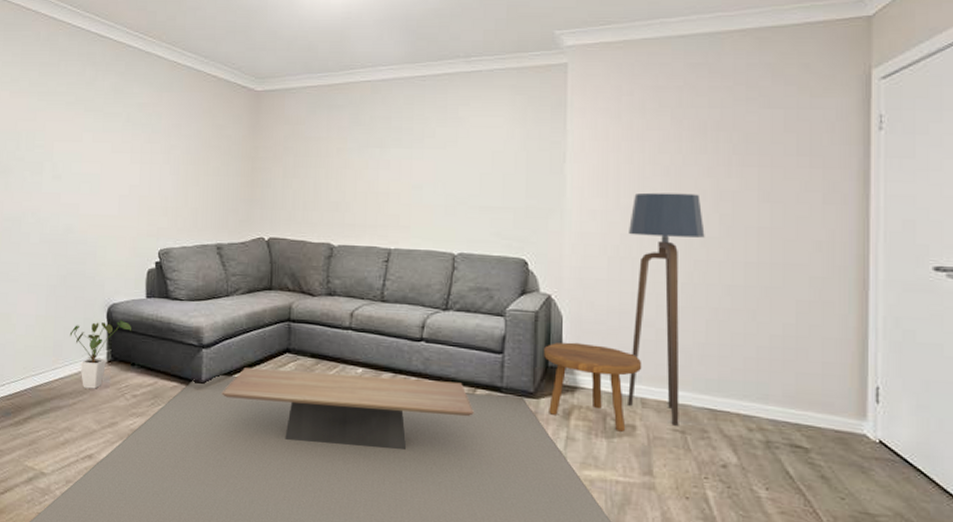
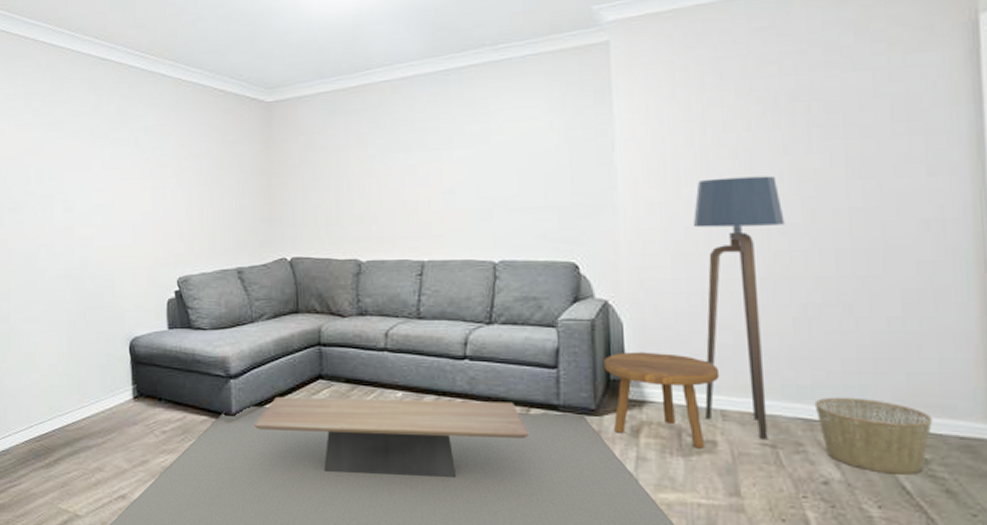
house plant: present [69,320,131,389] -> none [93,353,155,427]
basket: none [719,391,815,462] -> present [814,397,933,475]

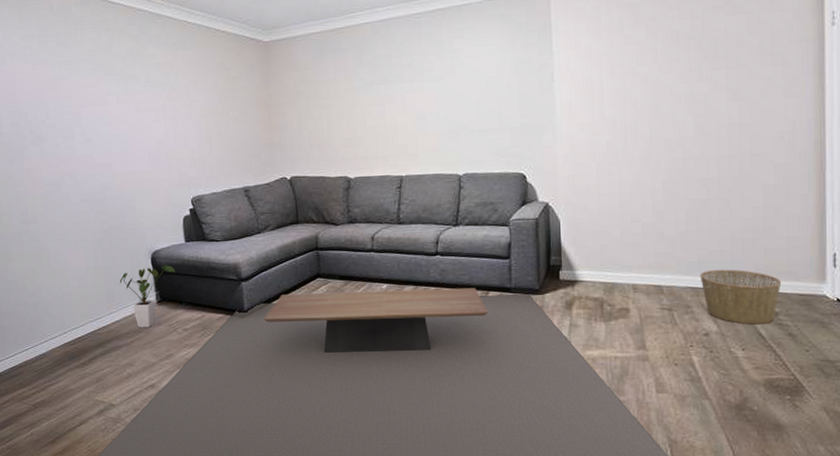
house plant: none [93,353,155,427] -> present [119,264,175,328]
footstool: present [604,351,720,449] -> none [546,242,632,315]
floor lamp: present [694,175,785,439] -> none [614,99,681,305]

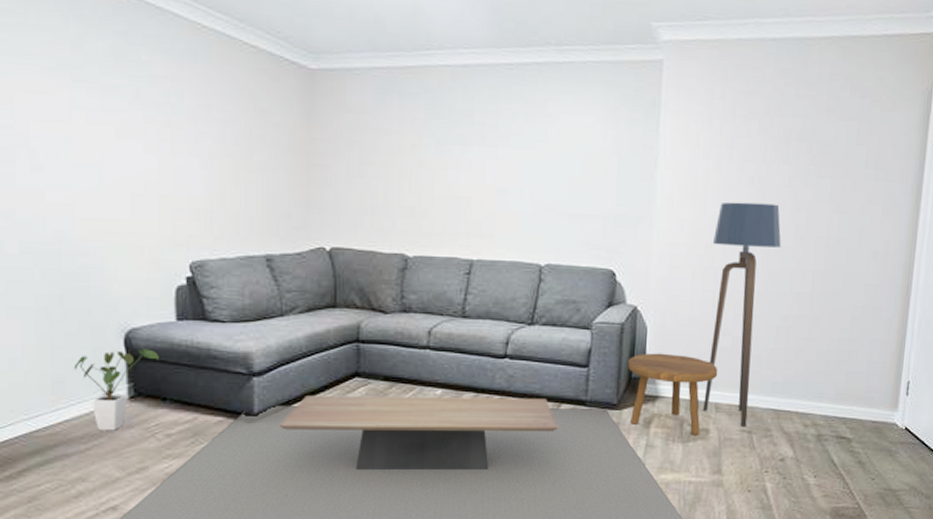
footstool: none [546,242,632,315] -> present [628,353,718,436]
floor lamp: none [614,99,681,305] -> present [703,202,781,426]
basket: present [699,269,782,325] -> none [782,391,858,451]

